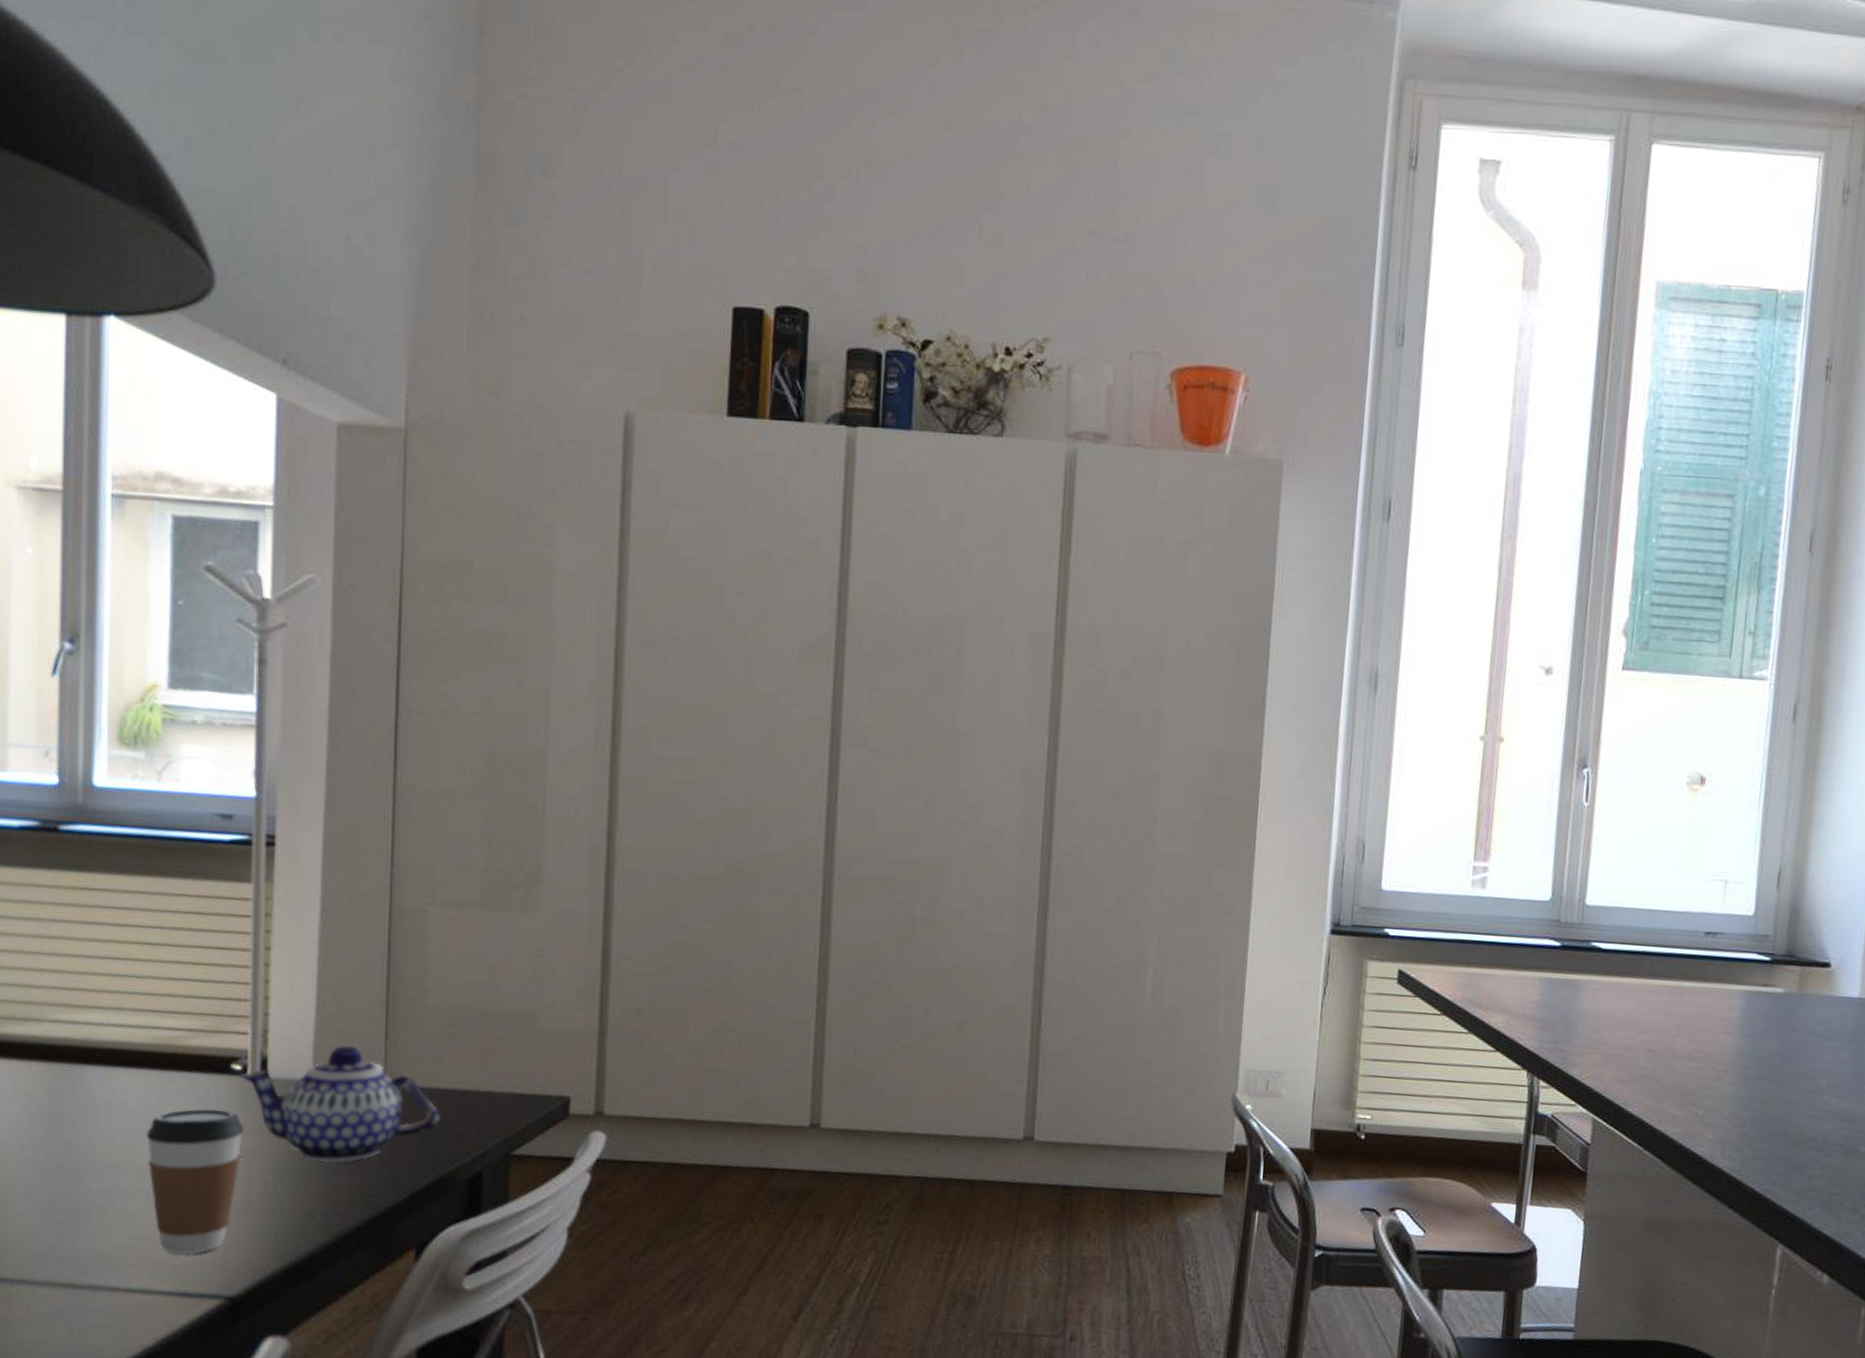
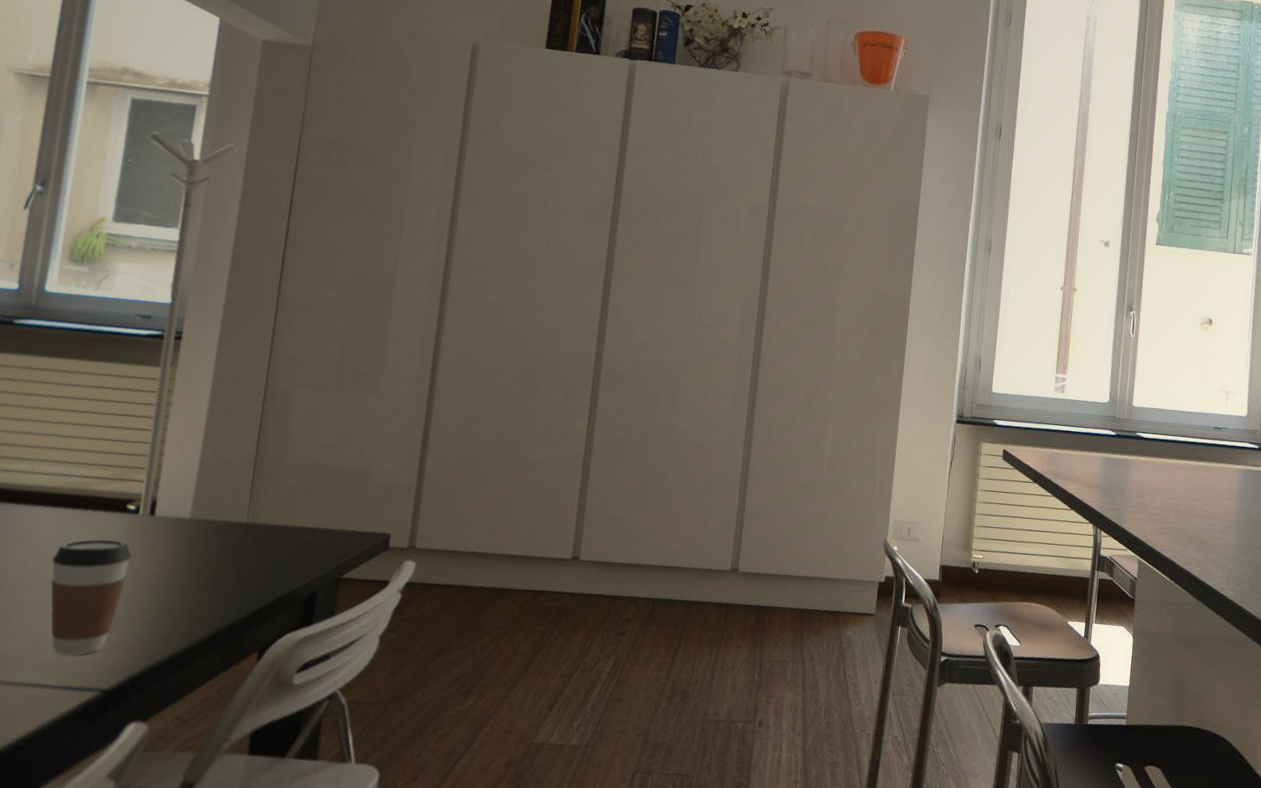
teapot: present [238,1045,441,1163] -> none [132,491,289,583]

